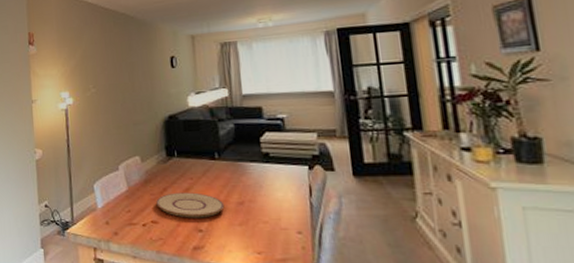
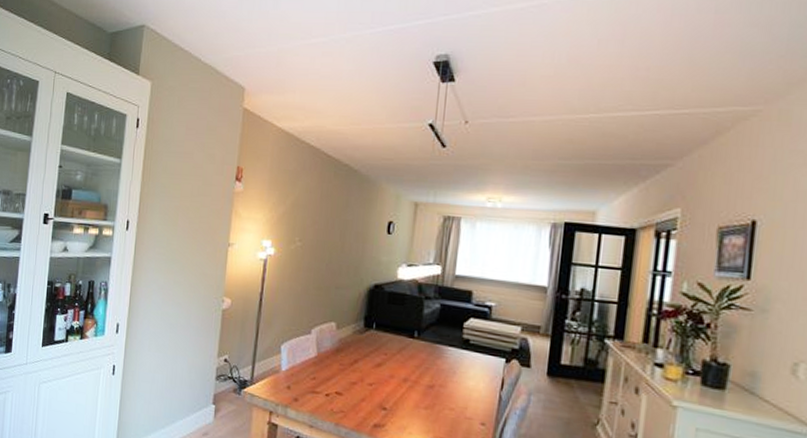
plate: present [156,192,225,218] -> none [344,366,414,396]

